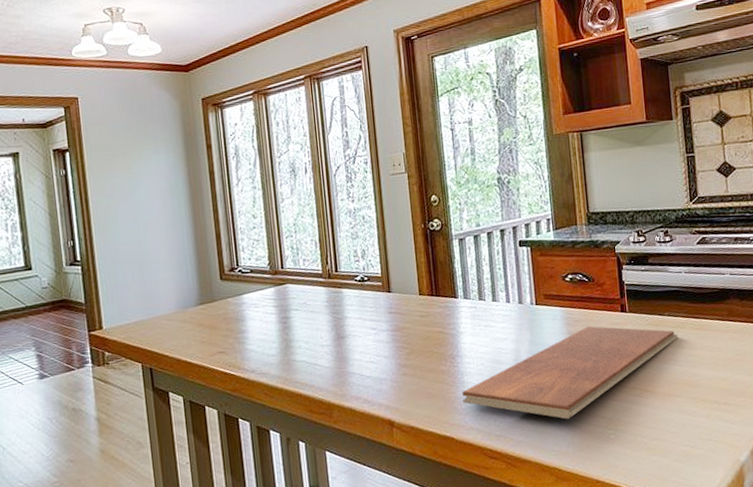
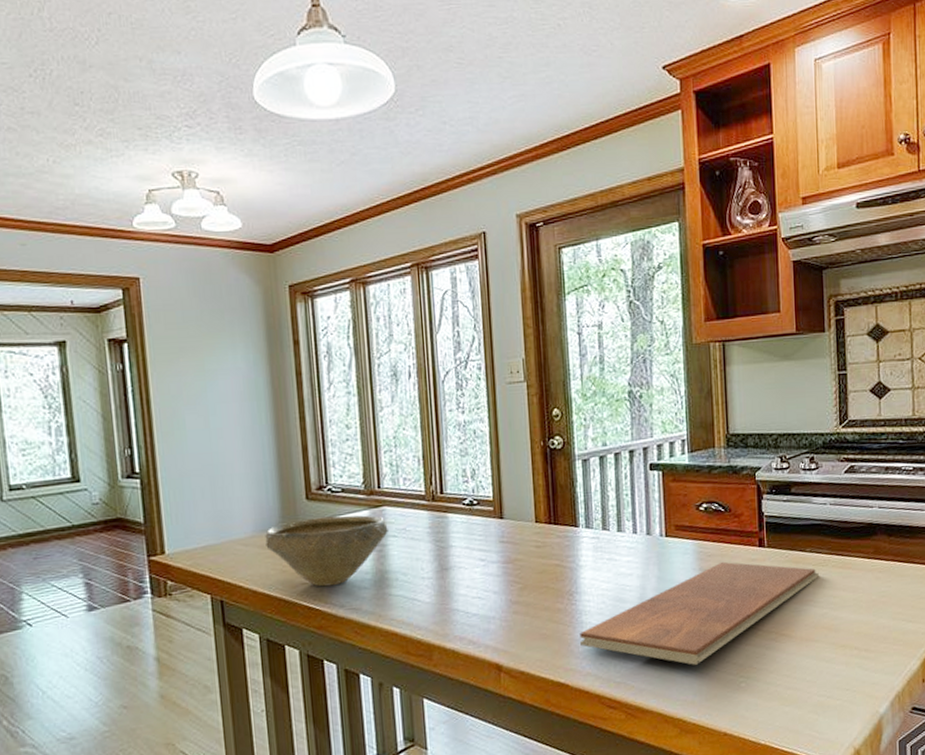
bowl: none [186,292,291,355] -> present [265,515,388,587]

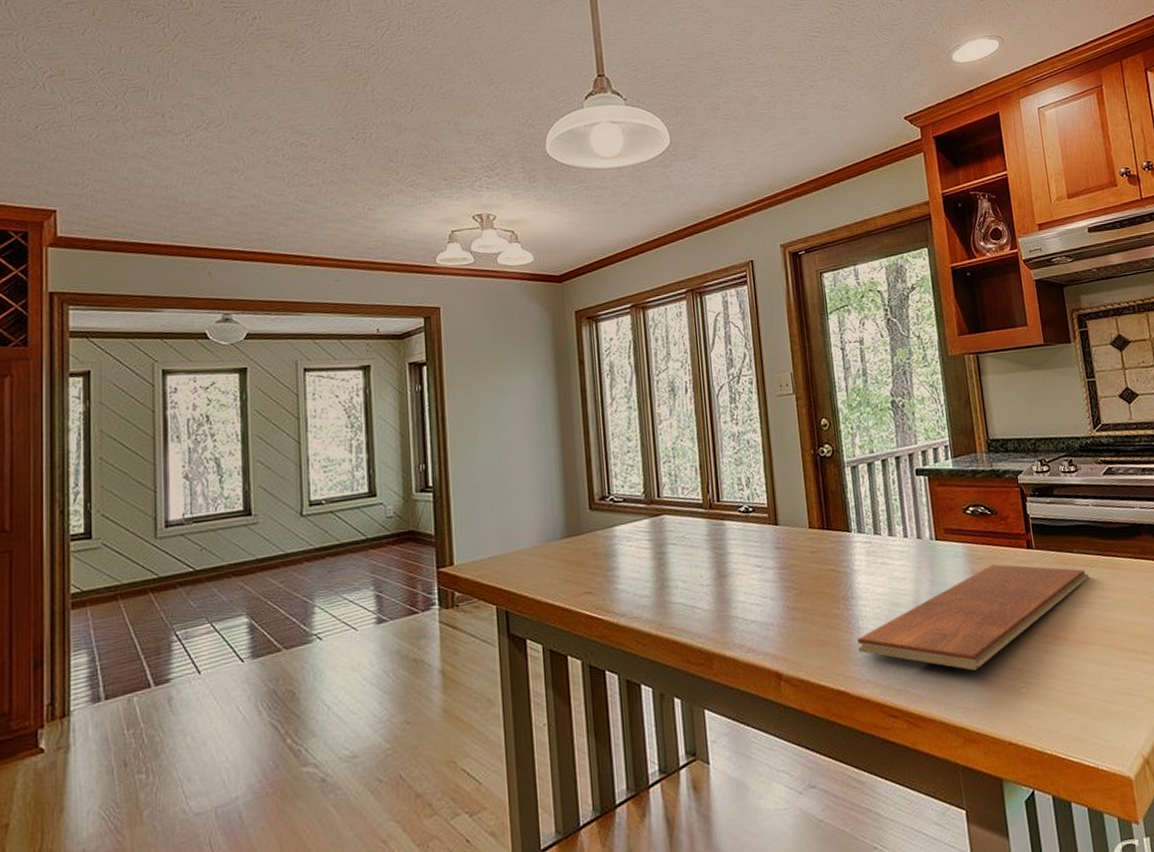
bowl: present [265,515,388,587] -> none [550,524,668,596]

